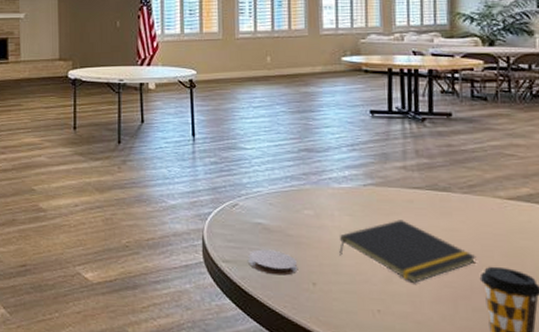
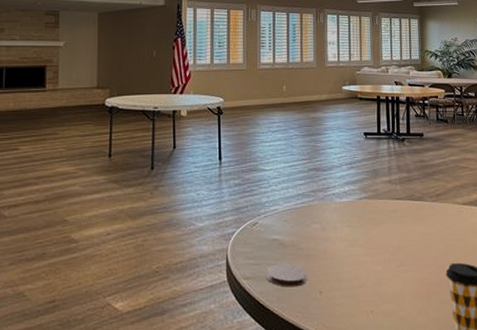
notepad: present [339,220,476,283] -> none [341,227,443,283]

